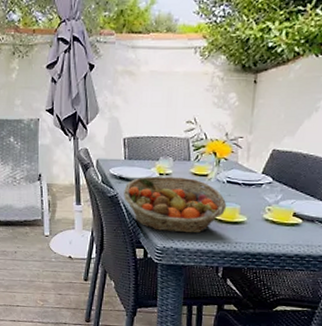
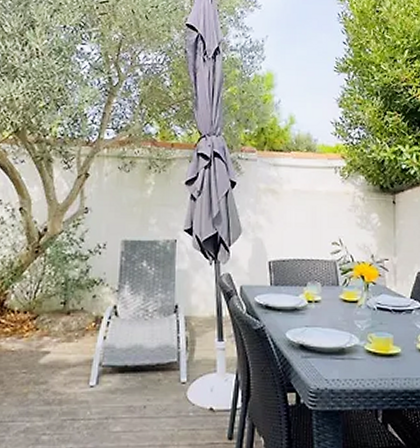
fruit basket: present [124,176,227,233] -> none [271,304,380,370]

